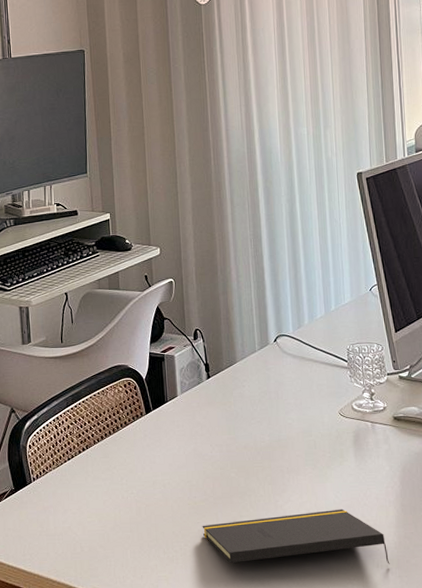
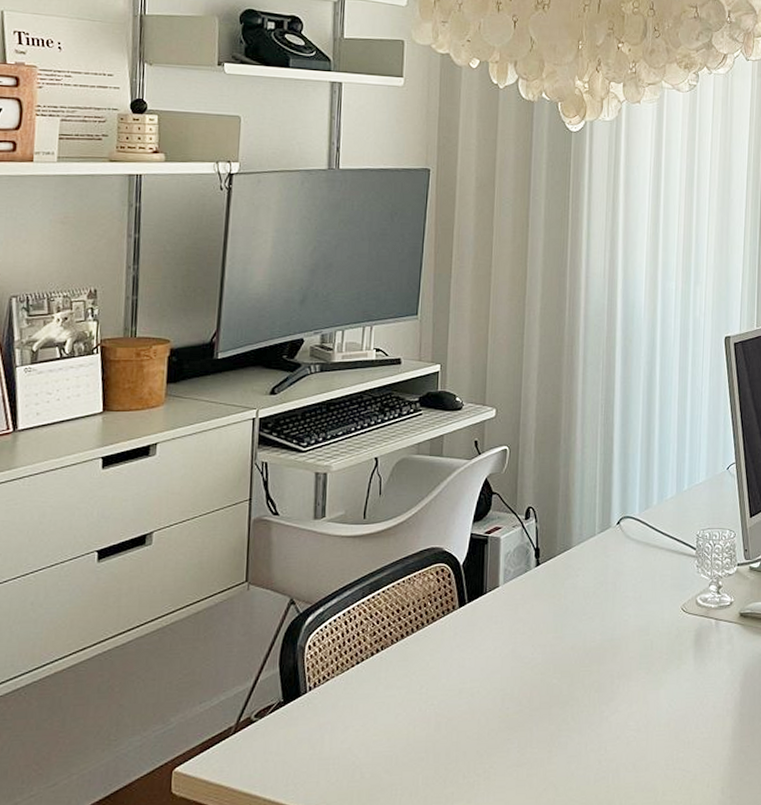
notepad: present [202,509,390,564] -> none [512,719,722,787]

